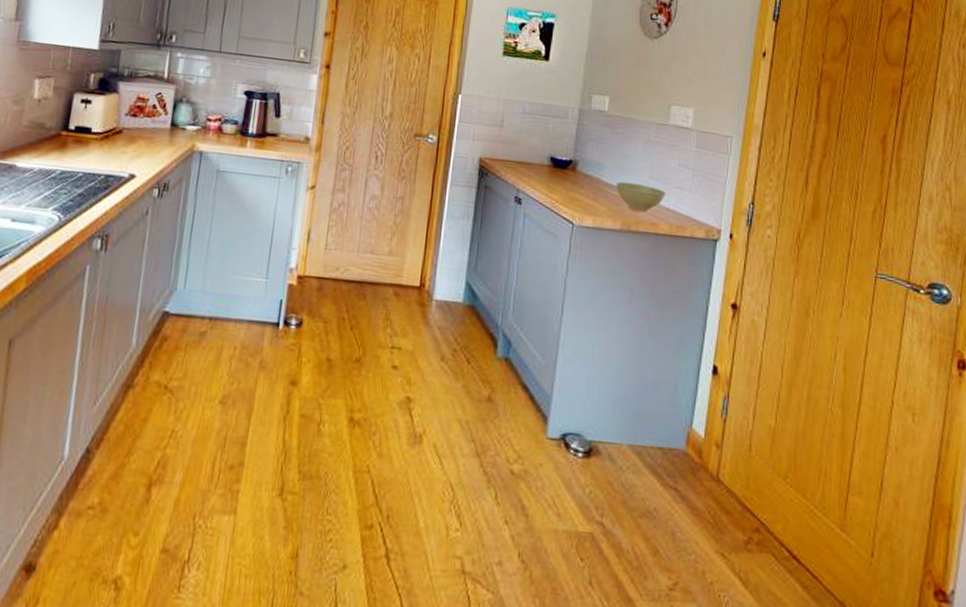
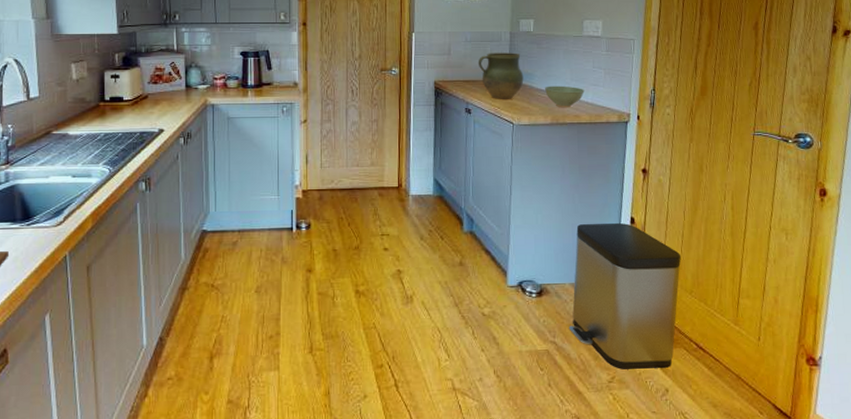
ceramic jug: none [535,131,592,193] -> present [478,53,524,99]
pedal bin: none [621,366,775,579] -> present [568,223,681,369]

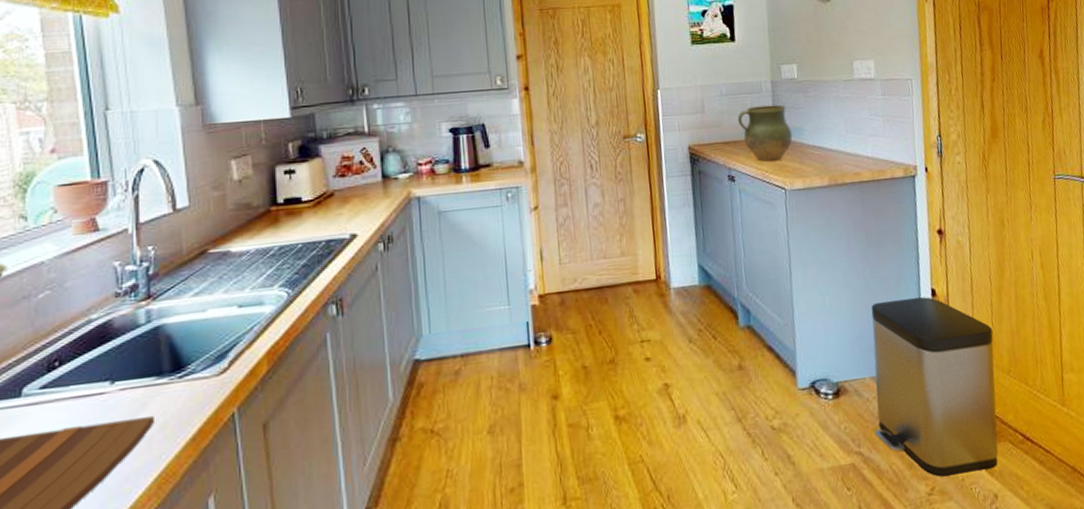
bowl: present [544,85,585,108] -> none [816,139,863,166]

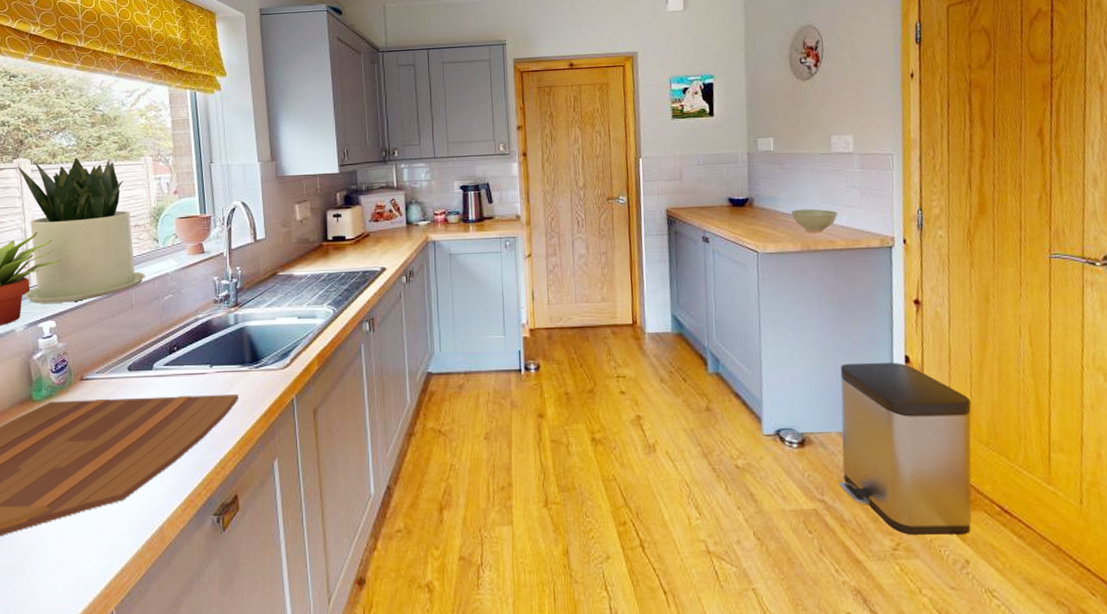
ceramic jug: present [737,104,793,162] -> none [713,174,767,226]
bowl: none [816,139,863,166] -> present [790,208,838,234]

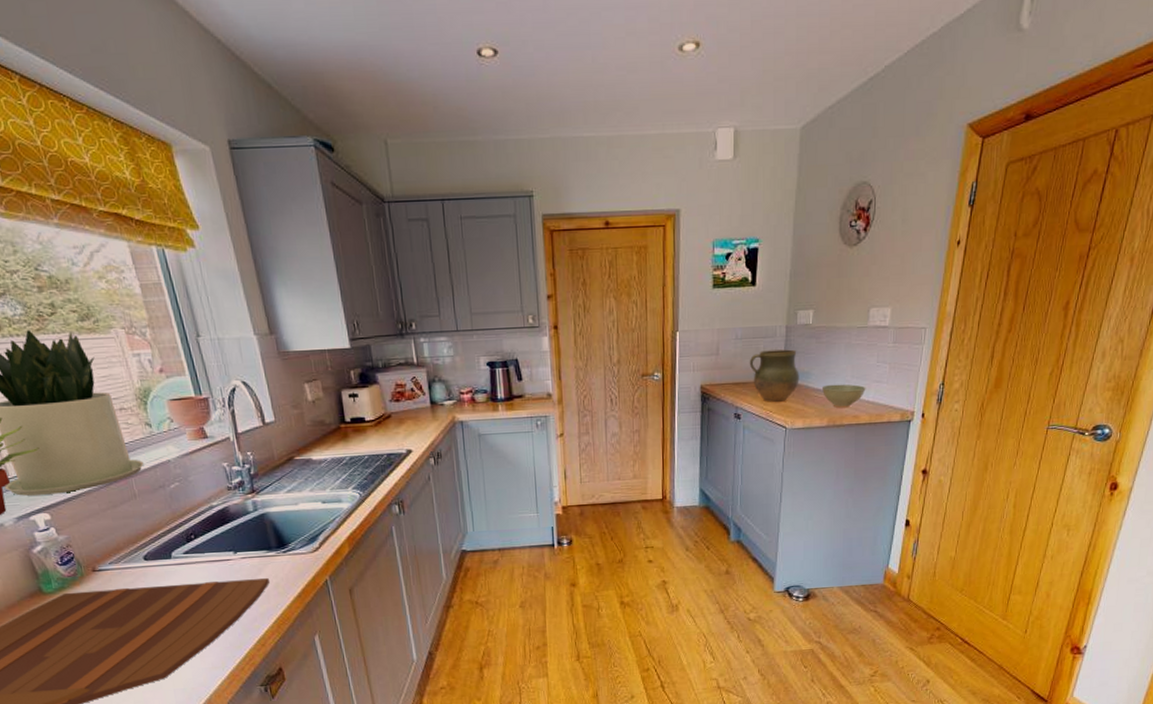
ceramic jug: none [713,174,767,226] -> present [749,349,799,402]
pedal bin: present [839,363,972,535] -> none [834,526,955,664]

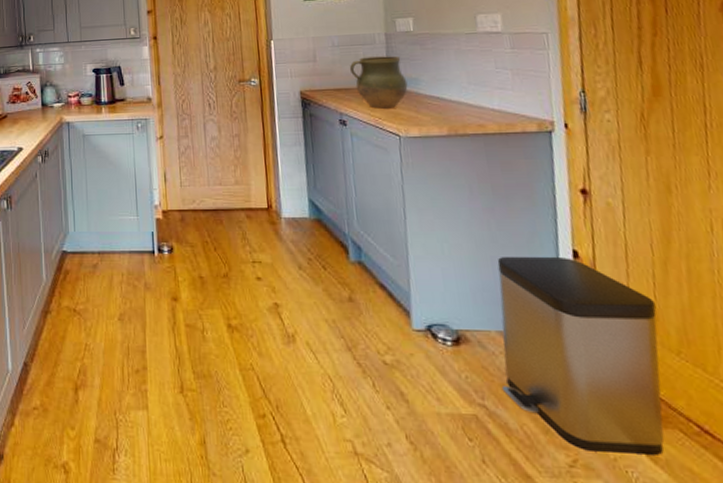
bowl: present [821,384,866,409] -> none [434,90,488,117]
pedal bin: none [834,526,955,664] -> present [497,257,665,455]

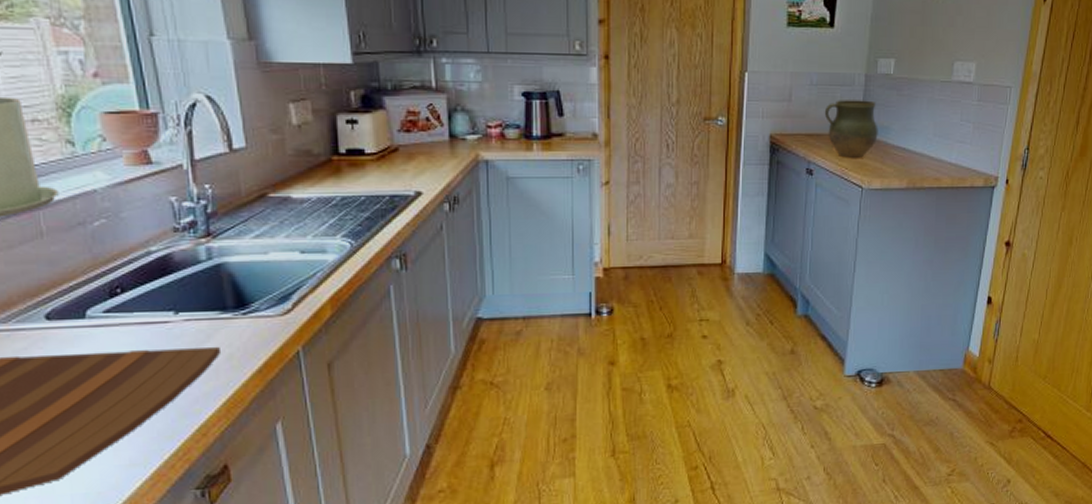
pedal bin: present [497,257,665,455] -> none [909,303,1039,461]

